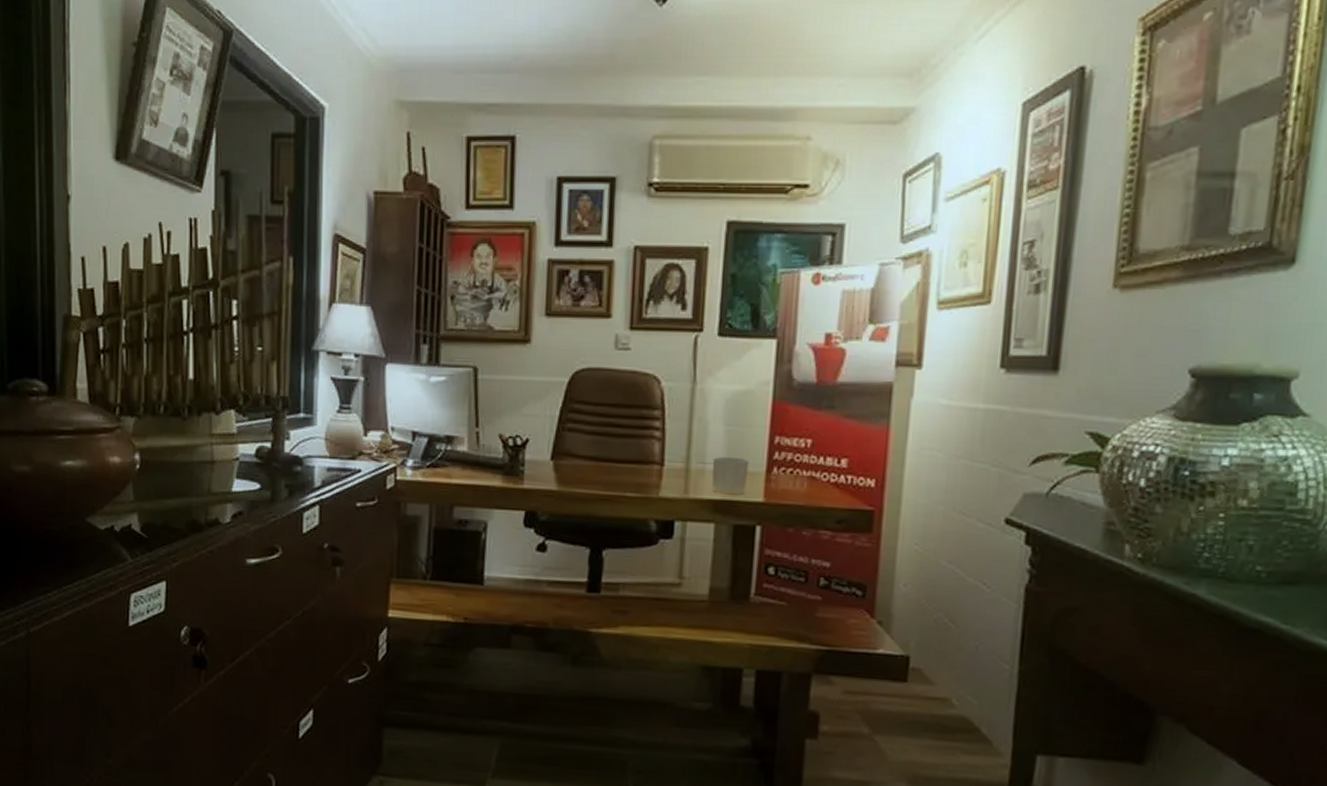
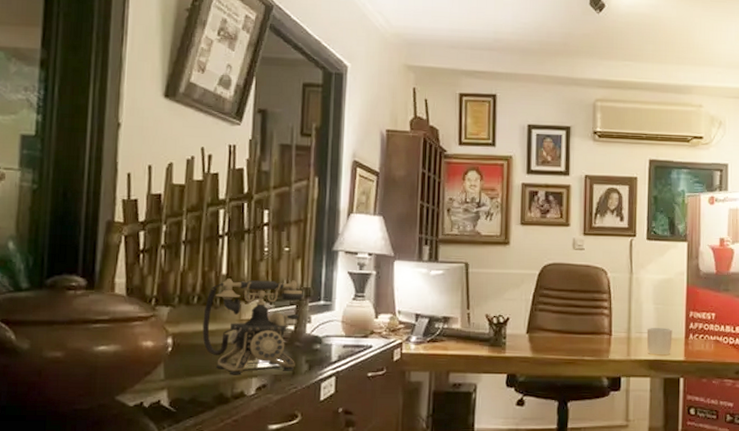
telephone: none [171,384,281,500] -> present [202,279,304,375]

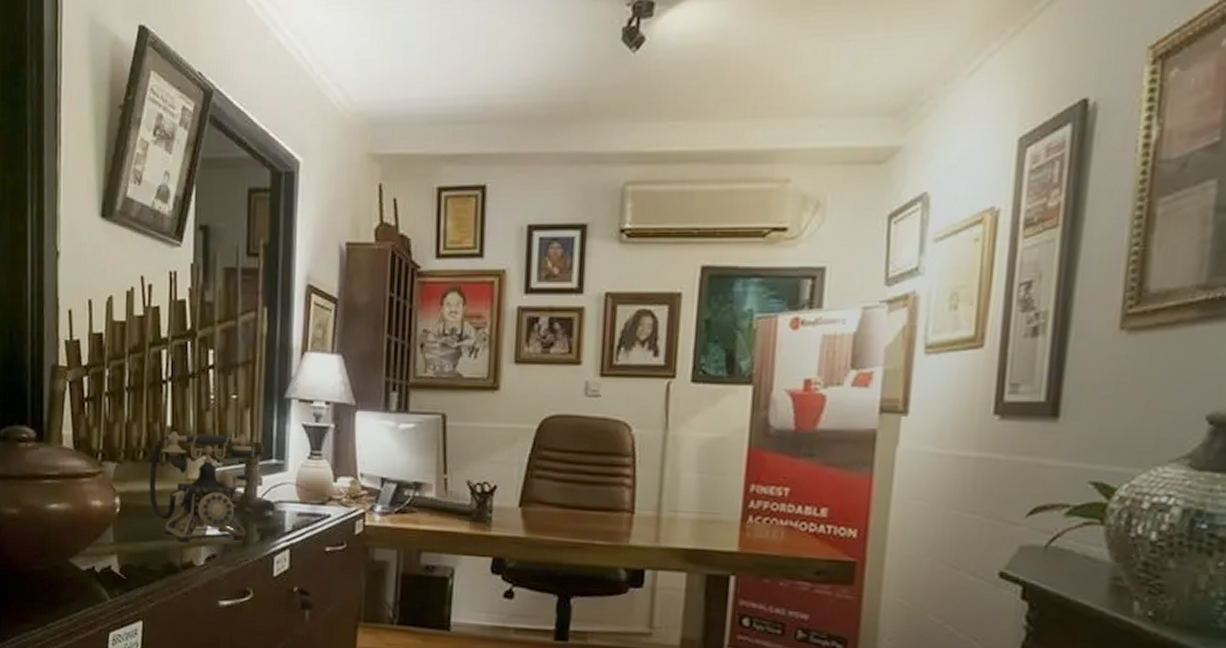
mug: present [646,328,673,356] -> none [684,505,723,544]

